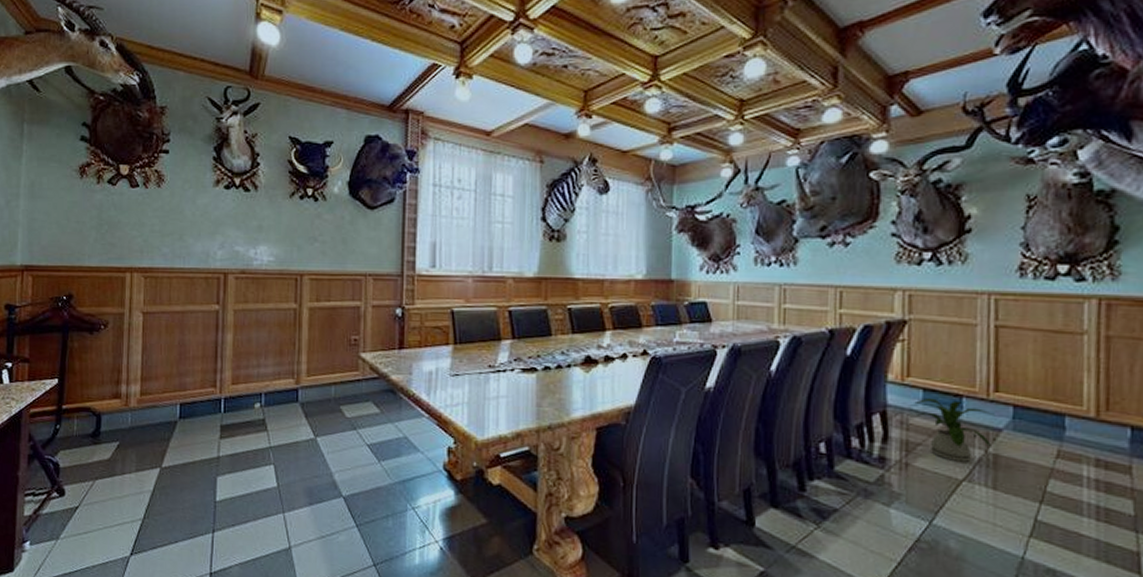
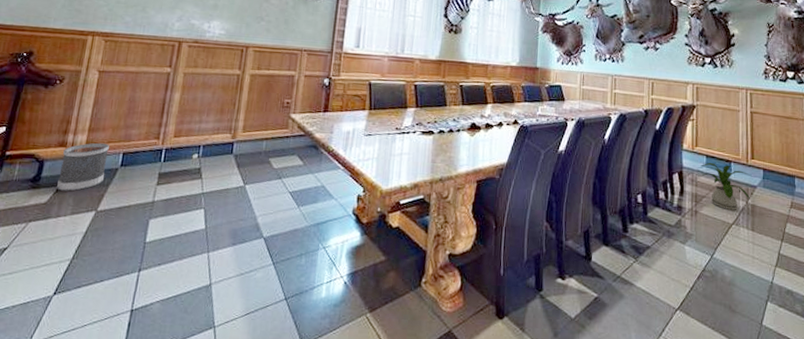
wastebasket: none [118,393,165,447] -> present [57,142,109,192]

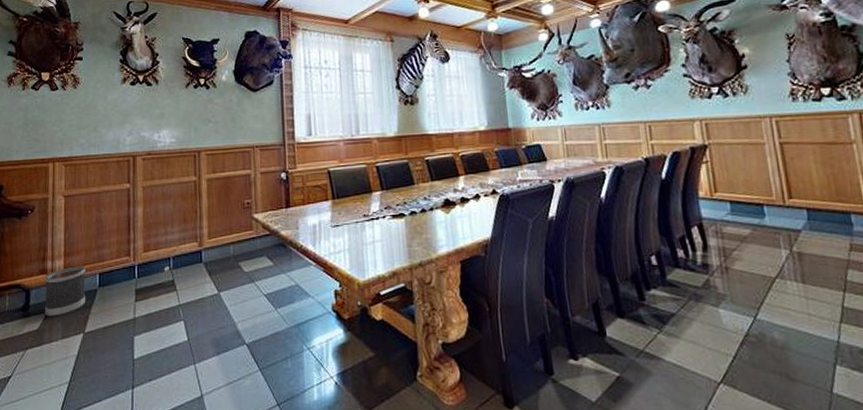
house plant: present [700,162,752,210] -> none [724,208,794,262]

